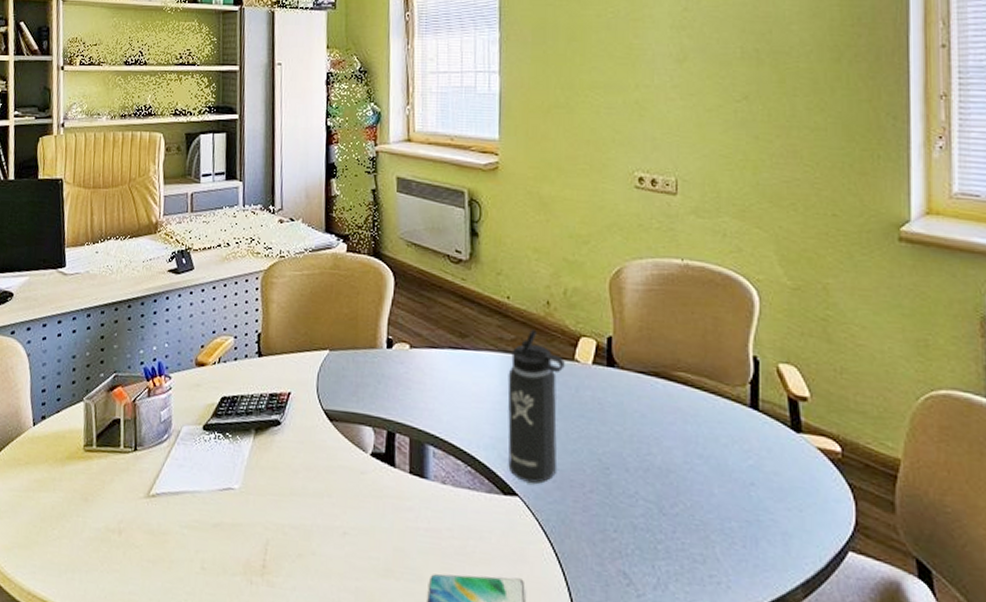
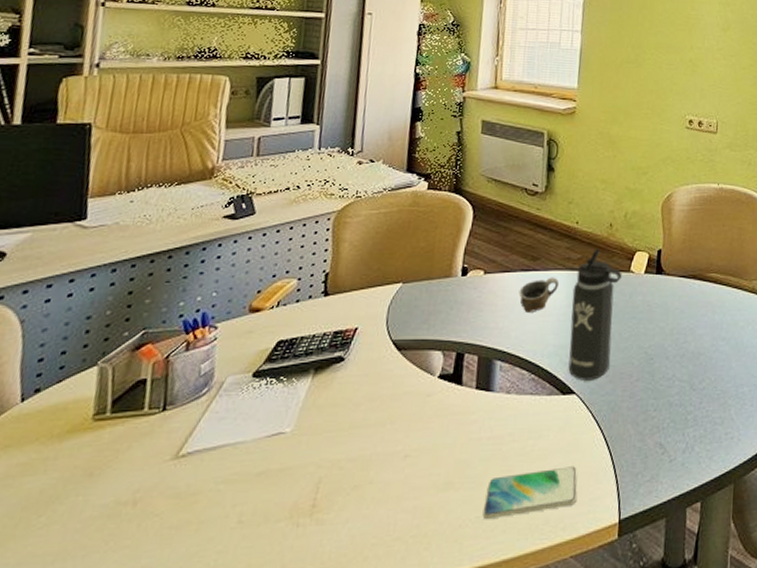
cup: none [448,358,491,397] -> present [519,277,559,312]

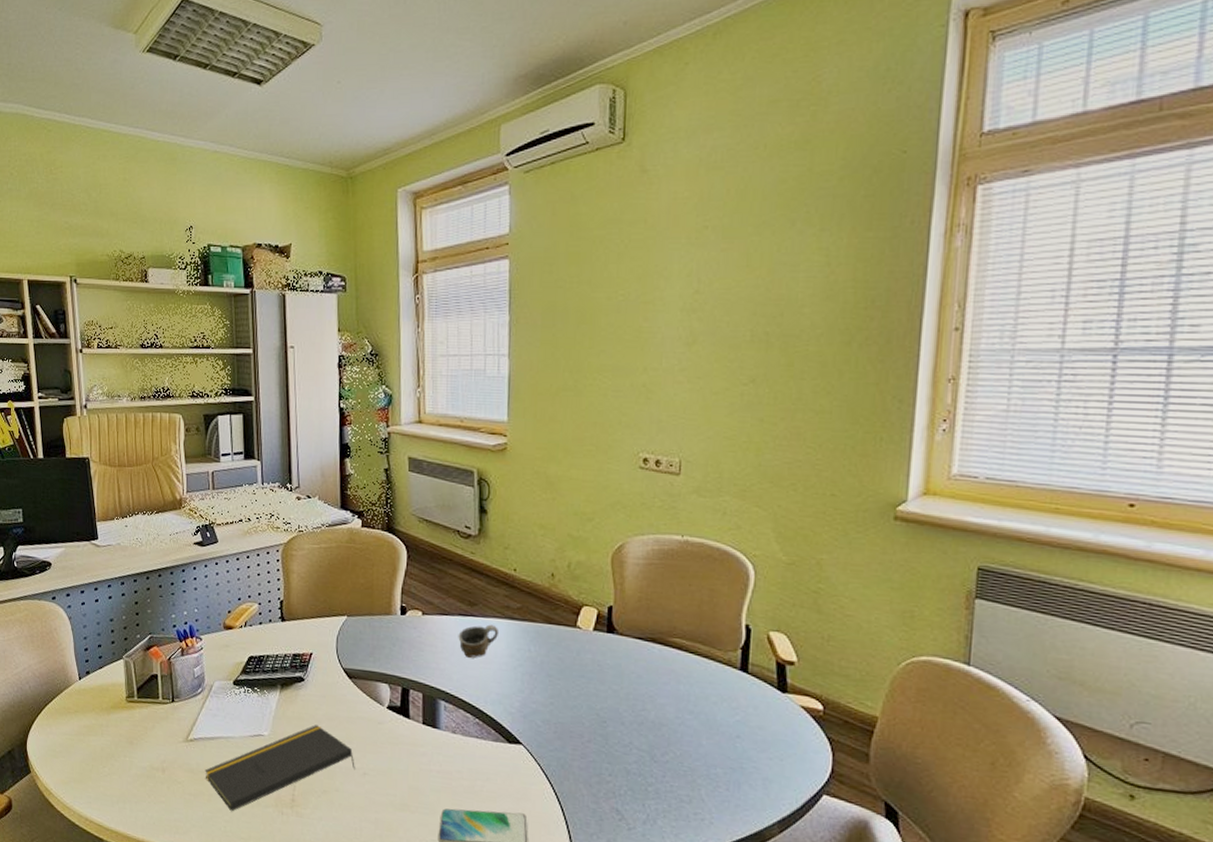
notepad: none [197,409,396,538] -> present [205,725,355,812]
thermos bottle: present [568,248,622,380] -> none [513,599,567,734]

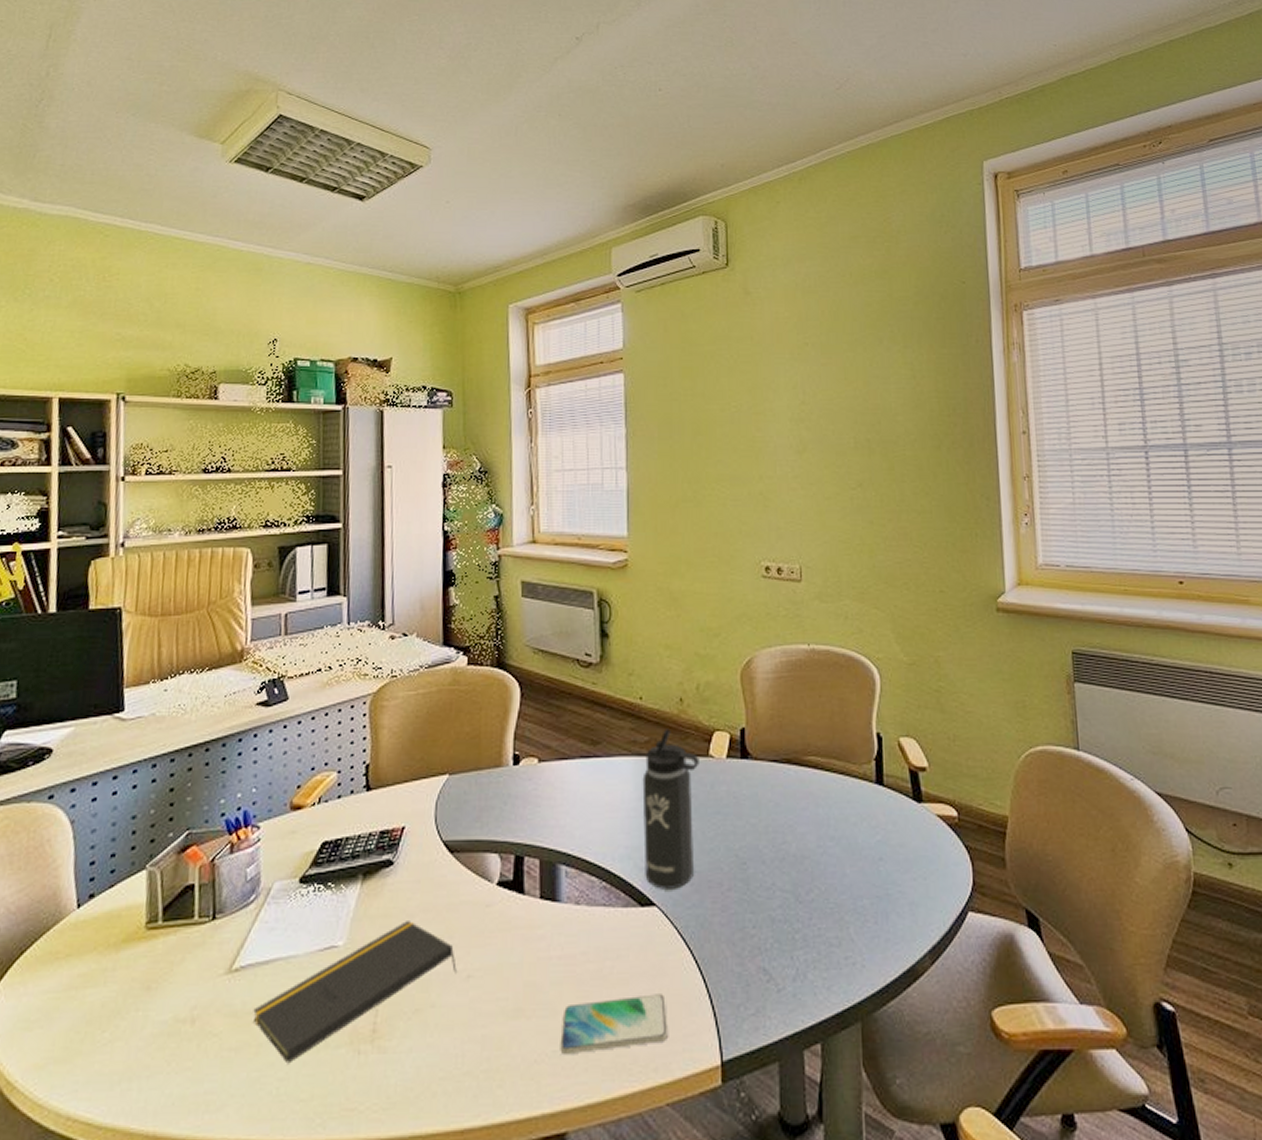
cup: present [458,624,498,658] -> none [580,764,625,807]
thermos bottle: none [513,599,567,734] -> present [642,728,699,889]

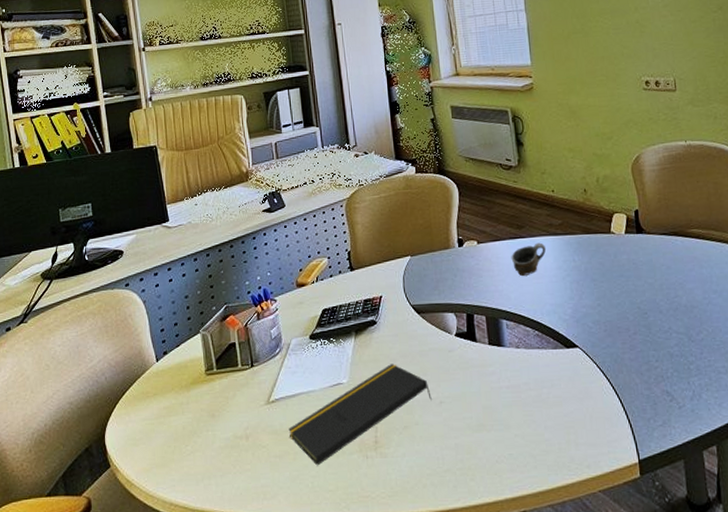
smartphone: present [560,994,667,1056] -> none [514,412,596,457]
cup: none [580,764,625,807] -> present [511,242,546,276]
thermos bottle: present [642,728,699,889] -> none [559,213,606,335]

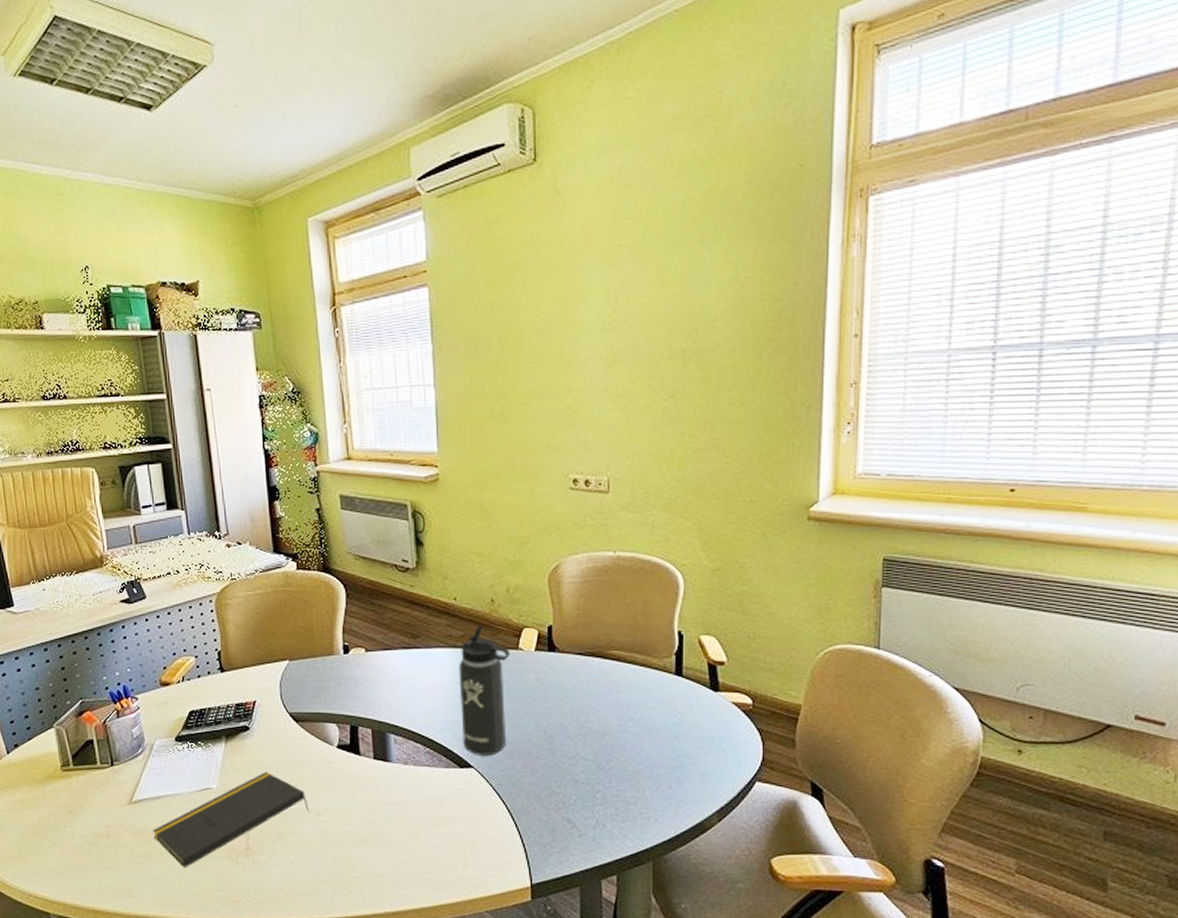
cup: present [511,242,546,276] -> none [403,654,443,689]
thermos bottle: none [559,213,606,335] -> present [458,625,510,755]

